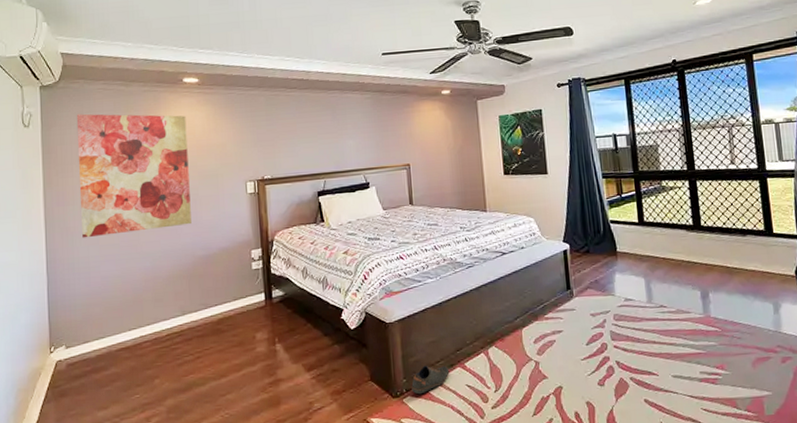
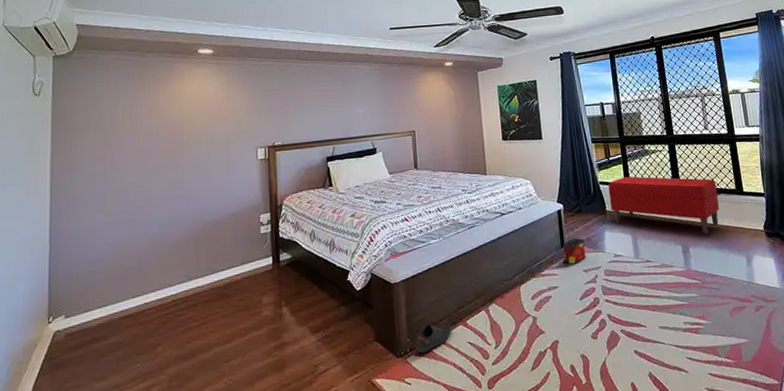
wall art: present [76,113,192,238] -> none [88,83,201,206]
bag: none [568,280,594,308] -> present [562,238,586,265]
bench: none [619,214,745,279] -> present [608,176,720,234]

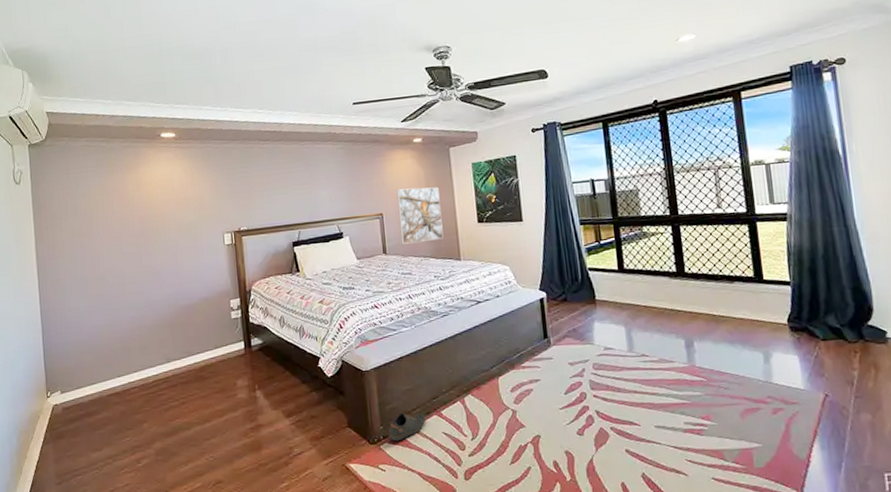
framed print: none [428,107,471,160] -> present [396,187,444,244]
bag: present [562,238,586,265] -> none [545,329,572,357]
bench: present [608,176,720,234] -> none [598,261,733,327]

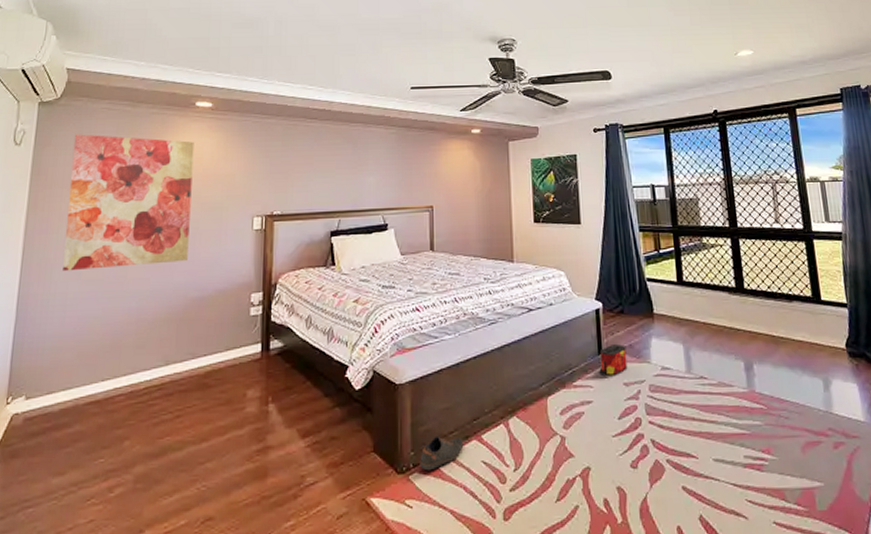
wall art: none [62,169,173,290] -> present [63,134,194,272]
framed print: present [396,187,444,244] -> none [450,181,497,241]
bag: none [545,329,572,357] -> present [599,344,628,376]

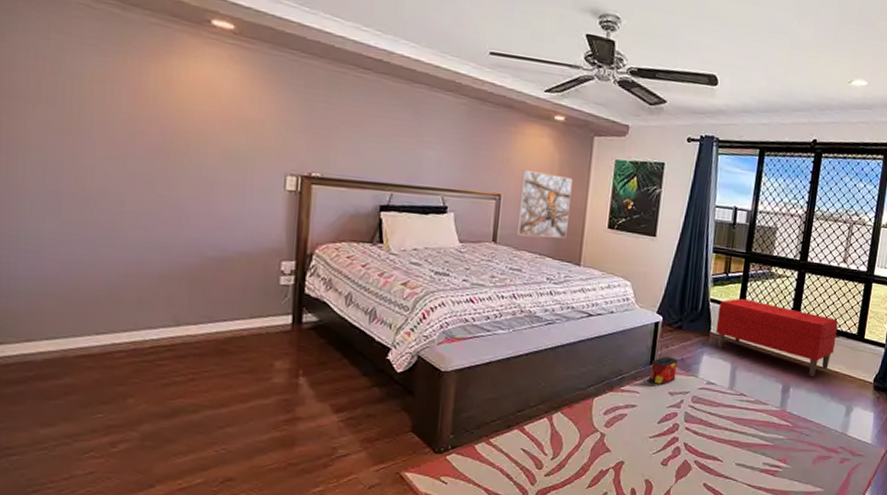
wall art: present [63,134,194,272] -> none [35,32,210,215]
shoe: present [420,435,464,471] -> none [458,422,505,453]
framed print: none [450,181,497,241] -> present [516,170,573,239]
bench: none [656,273,792,349] -> present [715,298,839,377]

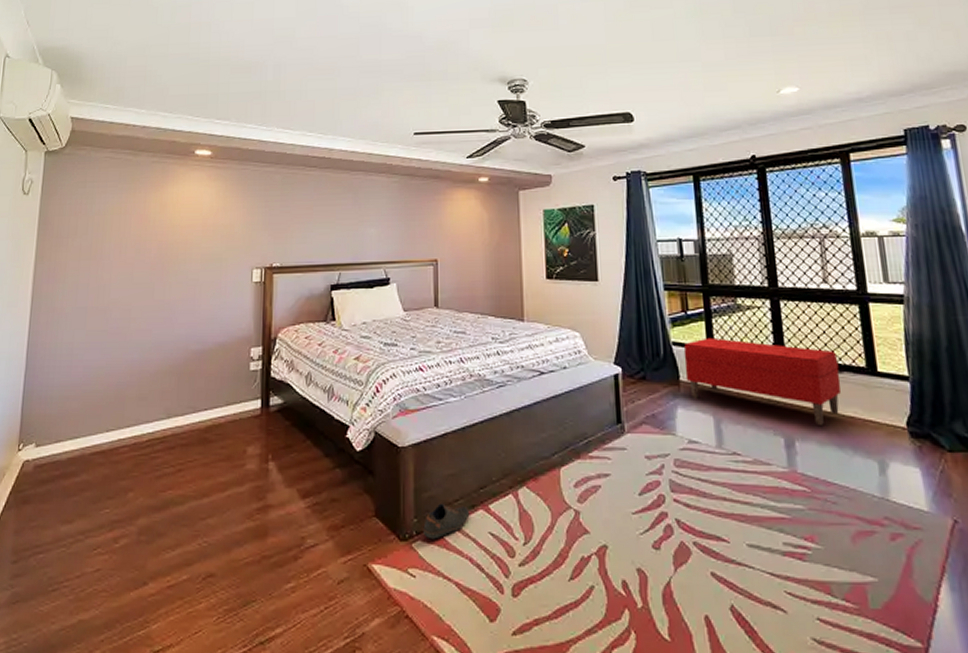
shoe: none [458,422,505,453] -> present [423,503,470,540]
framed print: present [516,170,573,239] -> none [455,233,506,297]
bag: present [648,357,678,385] -> none [618,414,650,447]

